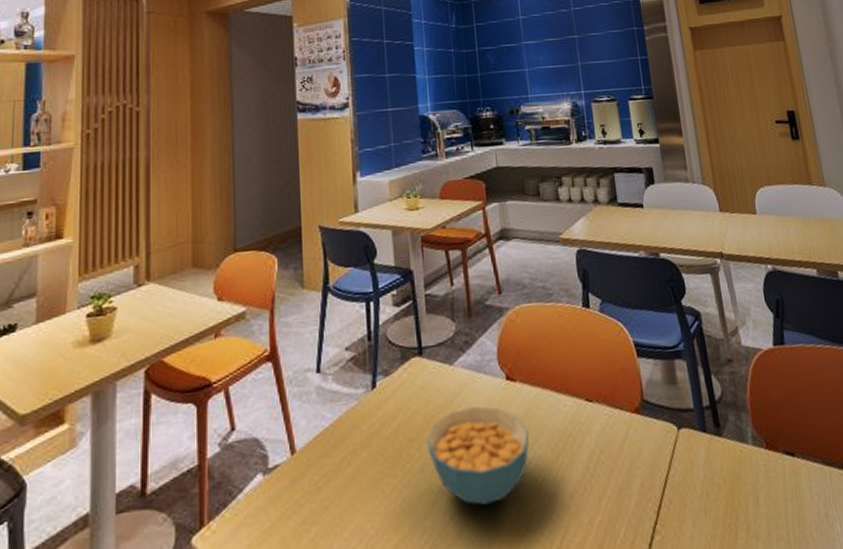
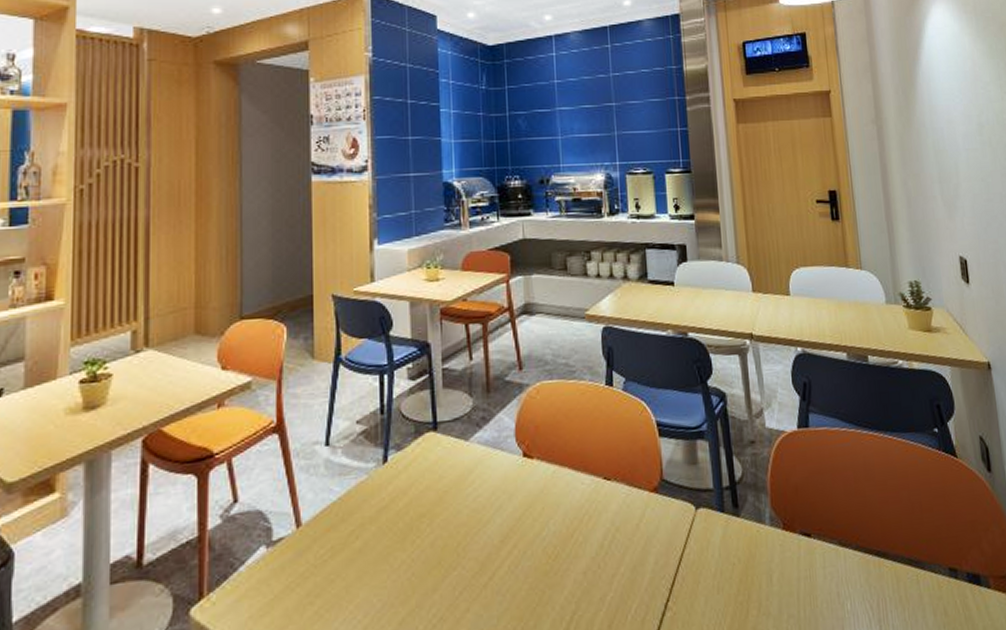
cereal bowl: present [426,406,530,505] -> none [438,483,545,581]

